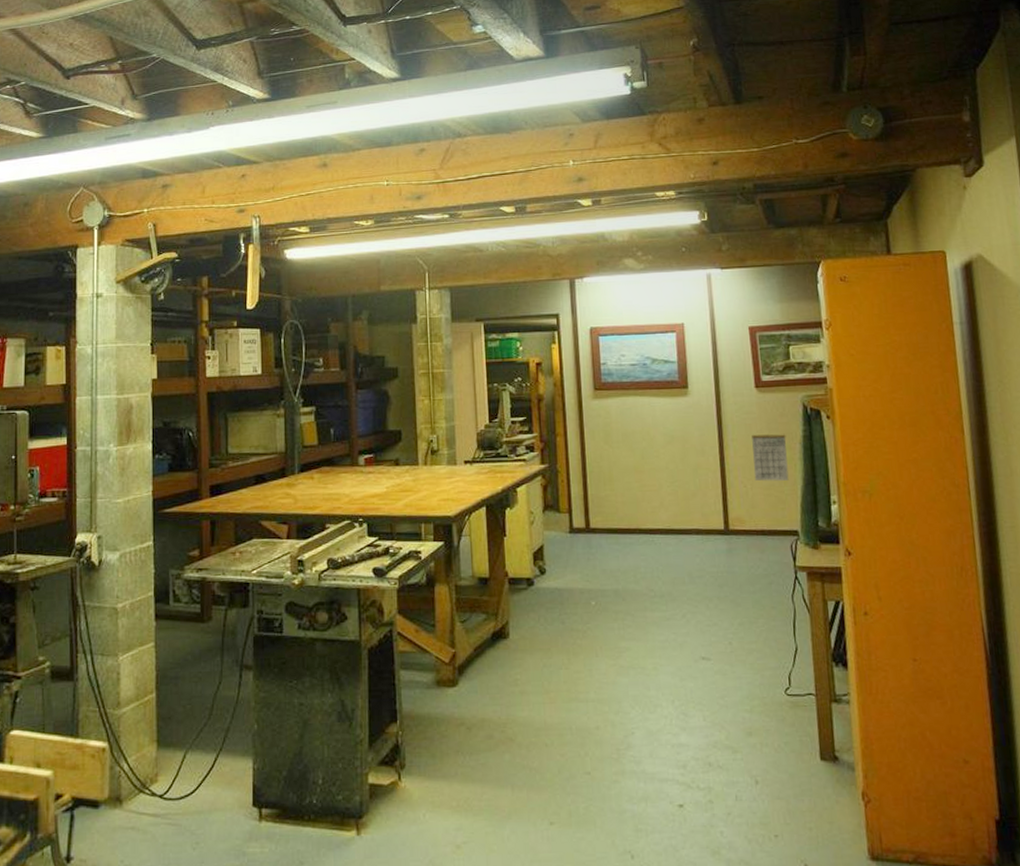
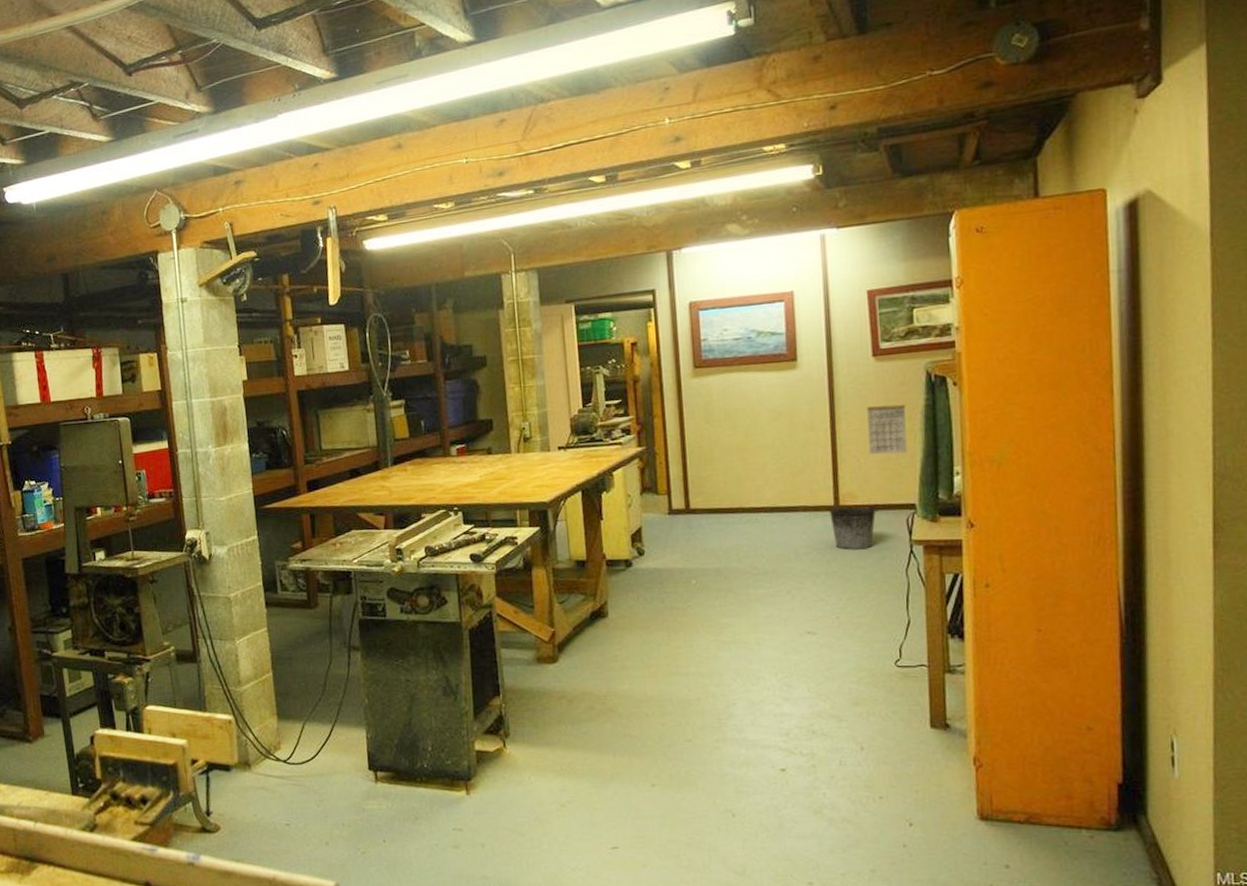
bucket: none [720,530,765,575] -> present [830,505,878,550]

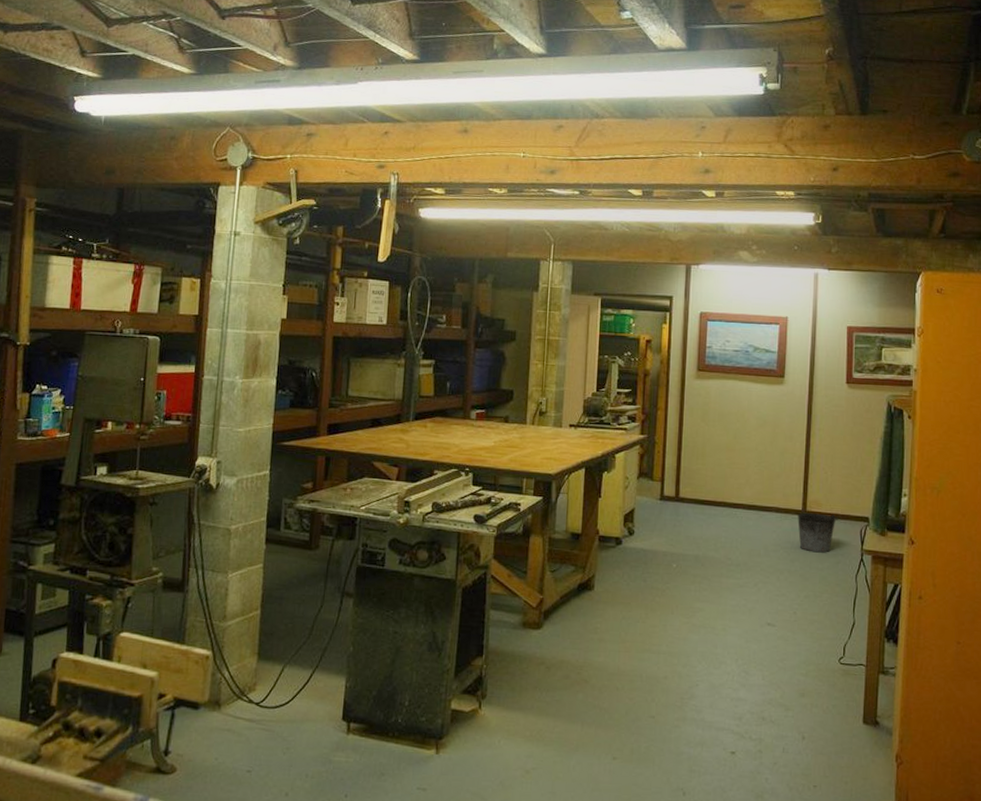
calendar: present [867,404,907,455] -> none [835,426,869,471]

